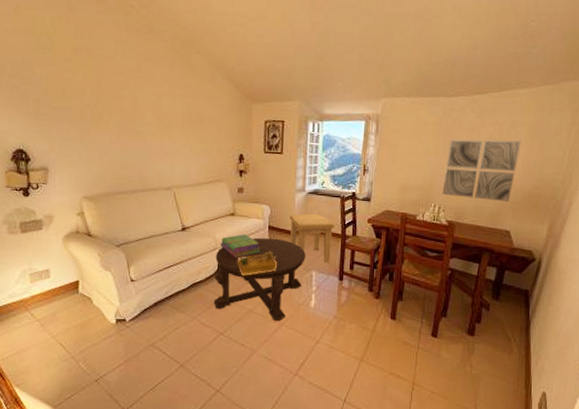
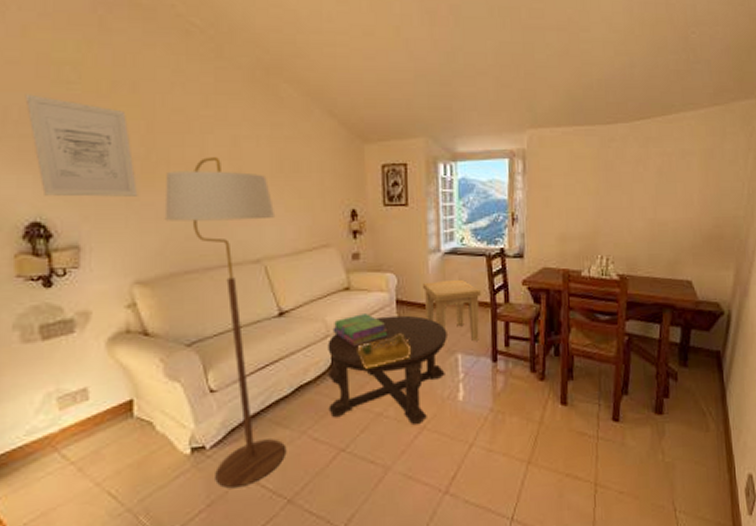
wall art: none [15,56,89,135] -> present [25,94,138,197]
floor lamp: none [105,108,184,352] -> present [164,157,287,489]
wall art: present [442,139,521,202] -> none [609,173,694,247]

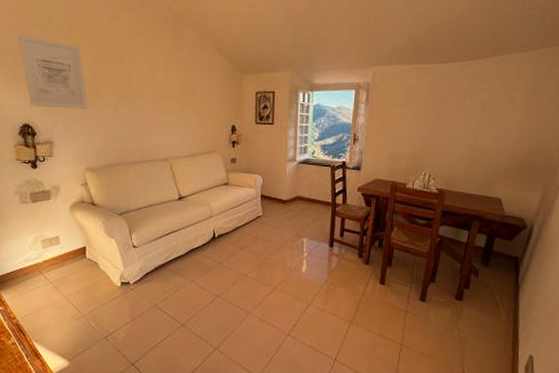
floor lamp: present [164,157,287,489] -> none [105,82,181,312]
coffee table: present [328,315,447,424] -> none [210,206,297,285]
stack of books: present [332,314,388,346] -> none [215,203,254,225]
decorative tray: present [357,333,410,369] -> none [231,219,269,242]
side table: present [422,279,481,347] -> none [280,183,325,233]

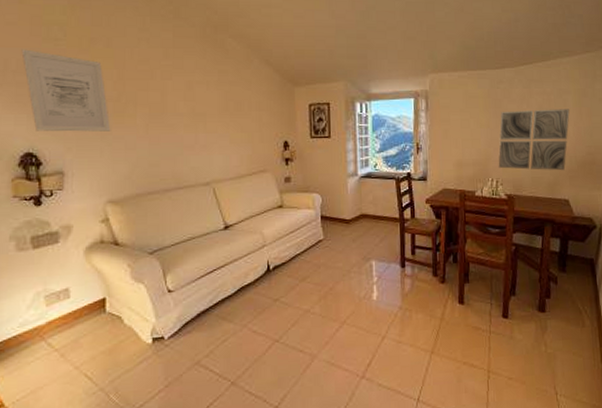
wall art: none [432,106,515,170] -> present [498,109,570,171]

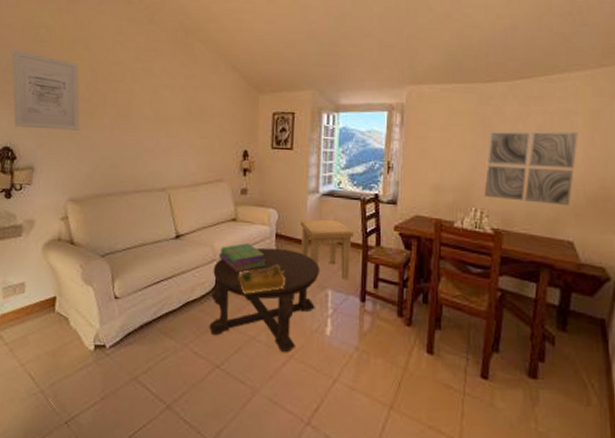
coffee table: none [264,228,363,319] -> present [209,247,320,352]
stack of books: none [268,227,315,254] -> present [219,243,266,272]
decorative tray: none [288,243,333,273] -> present [238,264,285,294]
side table: none [342,198,391,255] -> present [299,219,354,282]

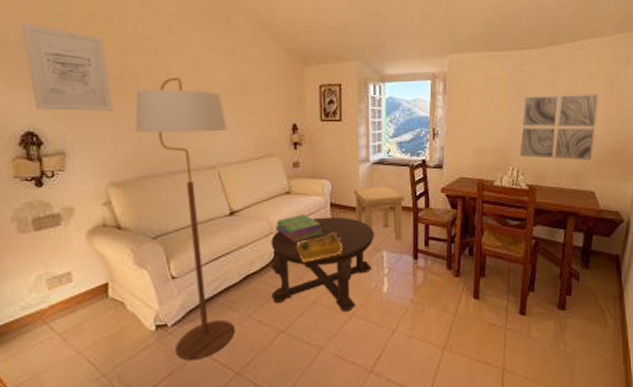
floor lamp: none [96,101,182,387] -> present [135,78,235,361]

